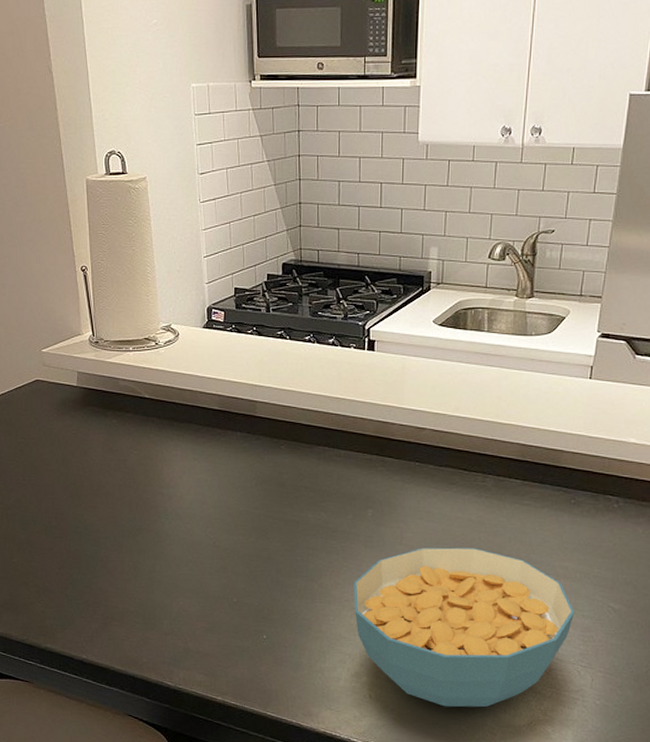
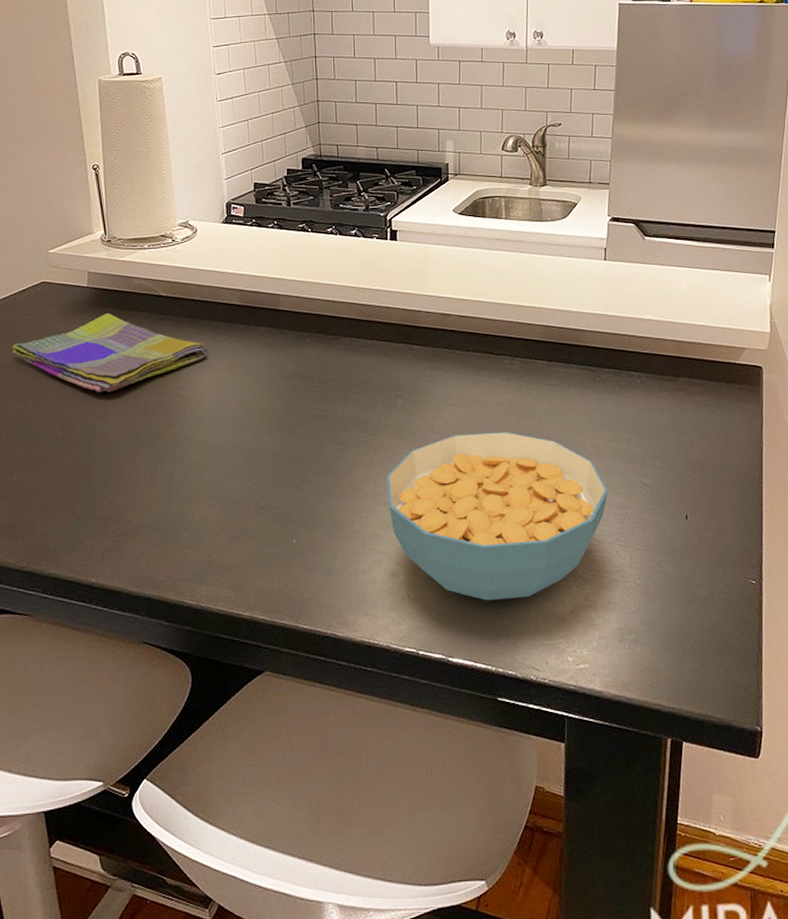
dish towel: none [10,413,187,488] -> present [11,313,207,393]

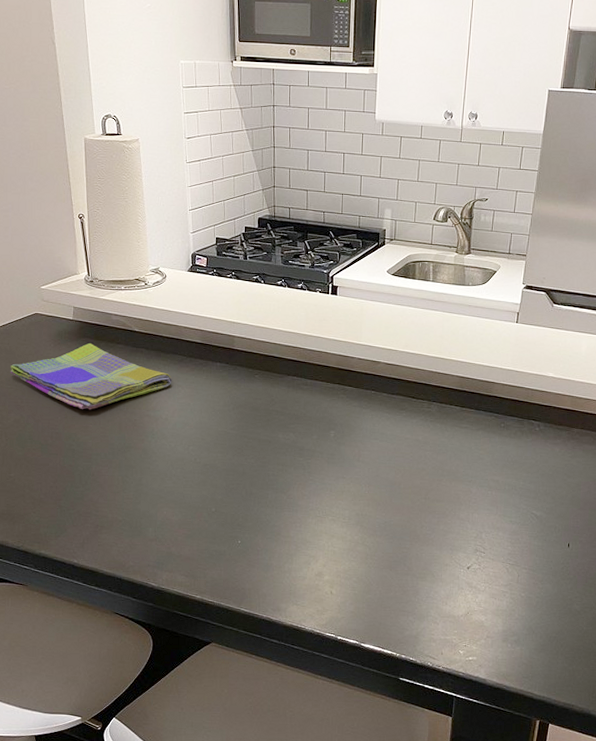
cereal bowl: present [385,432,609,601] -> none [317,463,504,601]

